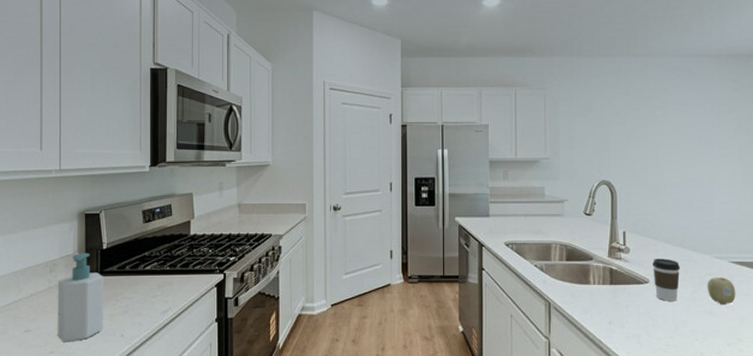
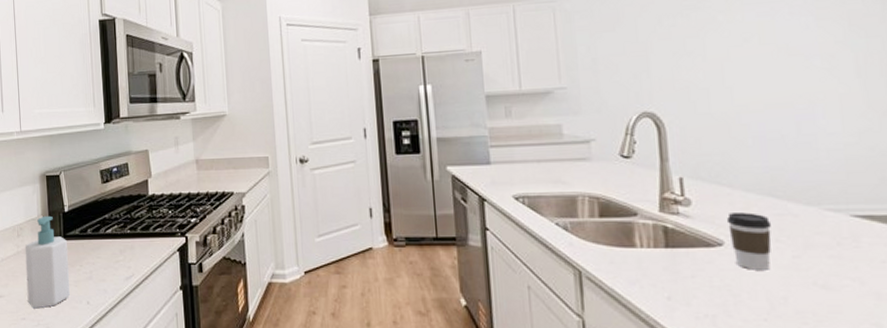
fruit: present [707,277,736,304] -> none [816,237,866,275]

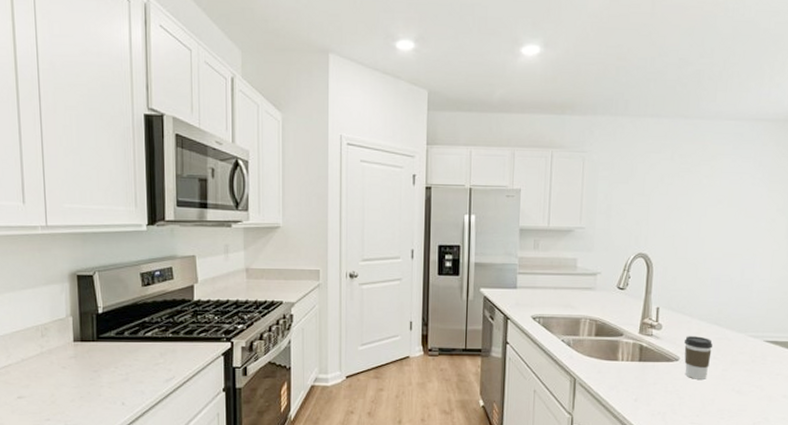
soap bottle: present [24,215,70,309] -> none [50,316,103,410]

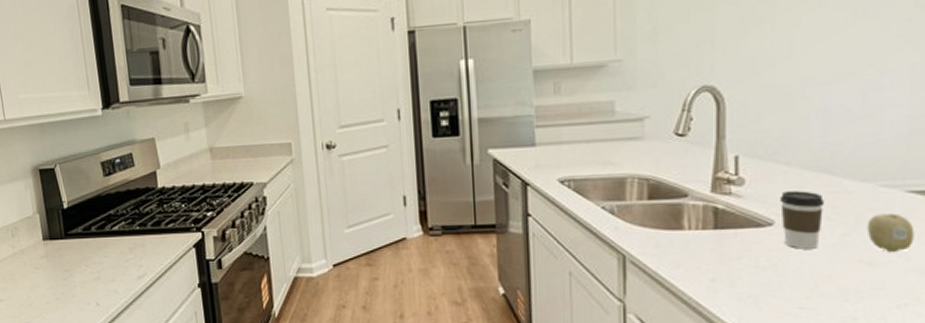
fruit: none [738,356,768,384] -> present [866,213,915,252]

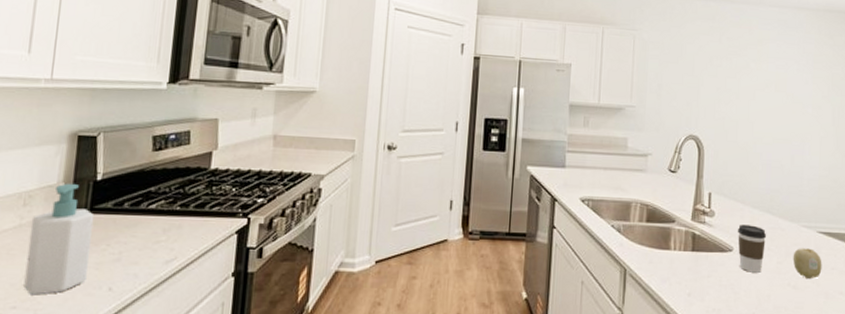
soap bottle: none [21,213,77,312] -> present [23,183,95,295]

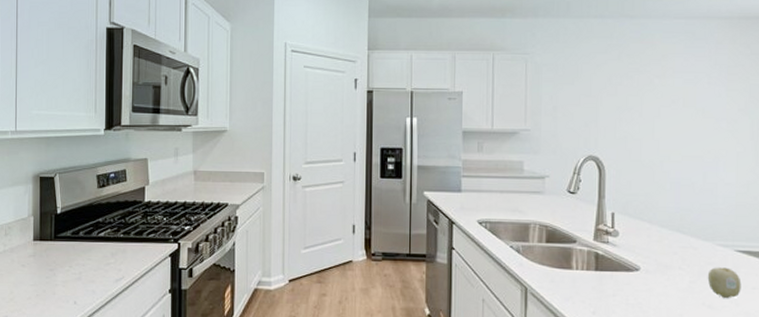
soap bottle: present [23,183,95,295] -> none [11,216,58,307]
coffee cup: present [738,224,766,273] -> none [645,244,676,292]

